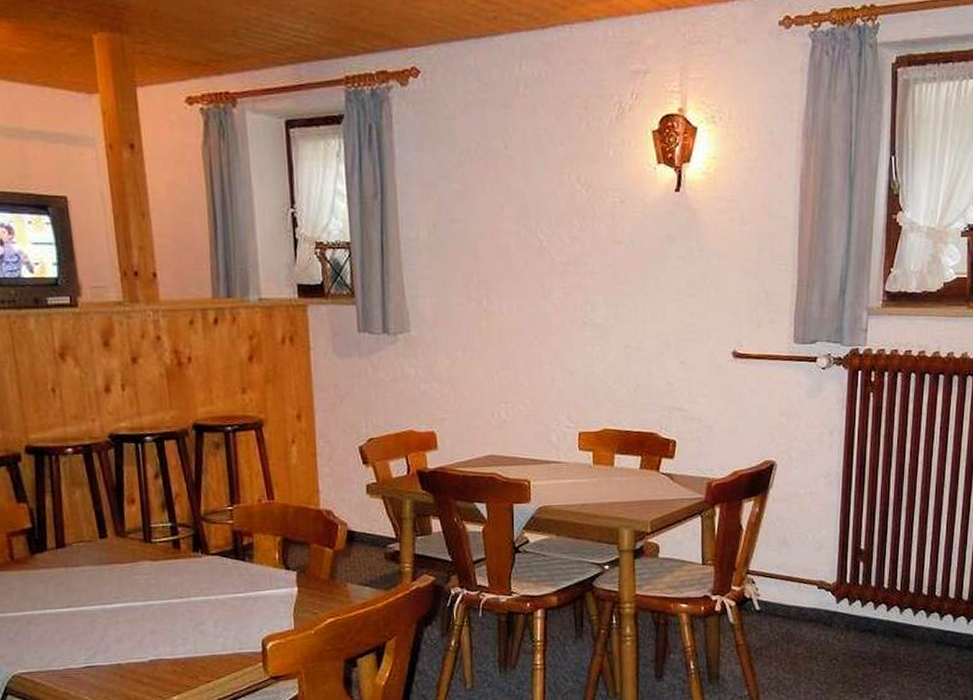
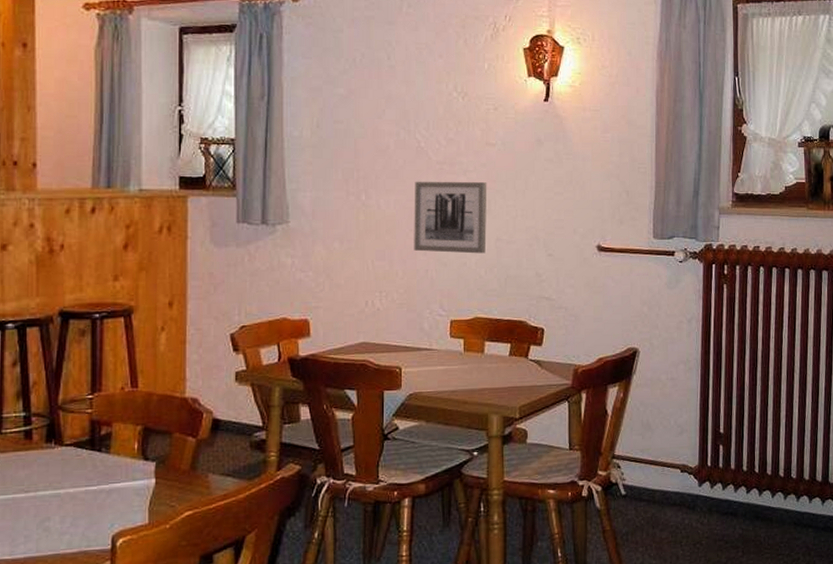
wall art: none [538,284,615,362] -> present [414,182,487,254]

